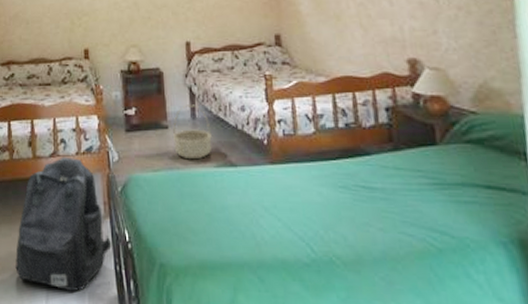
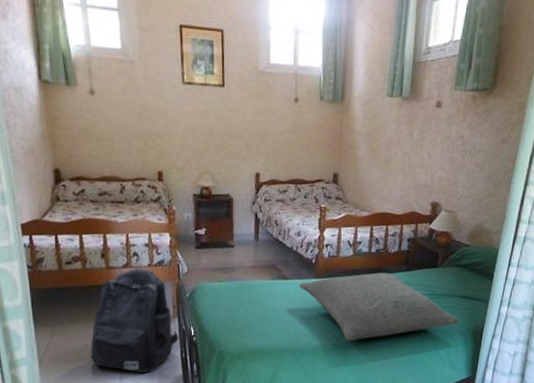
basket: present [172,103,213,160] -> none [237,227,272,273]
pillow: none [251,154,492,253] -> present [299,272,459,341]

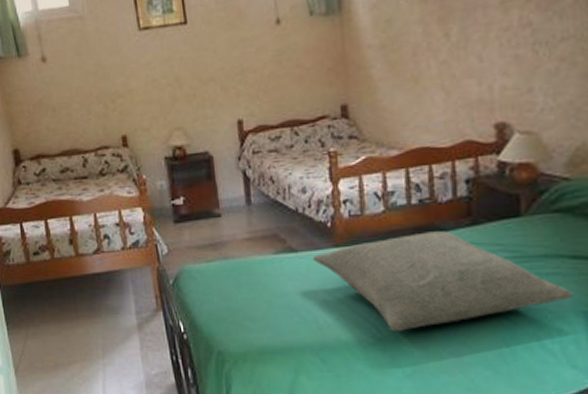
backpack: present [91,267,179,374] -> none [67,252,167,383]

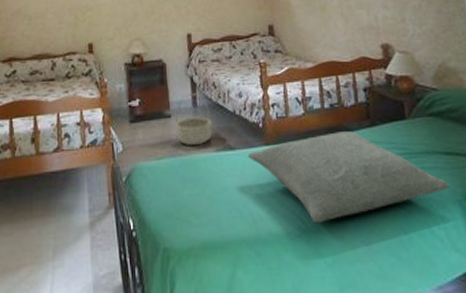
basket: none [226,188,271,248] -> present [175,92,213,146]

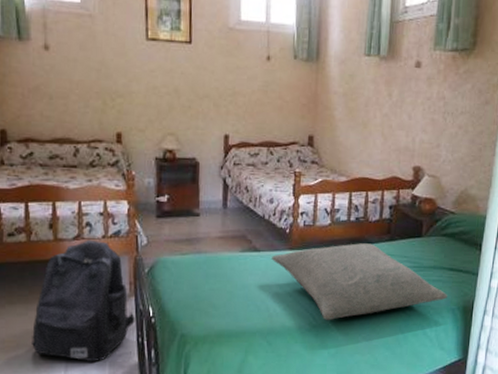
backpack: none [18,151,117,286] -> present [32,239,135,363]
basket: present [175,92,213,146] -> none [203,193,242,245]

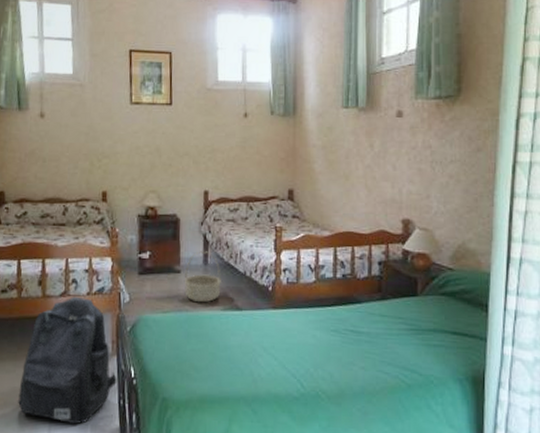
basket: none [203,193,242,245] -> present [184,250,223,303]
pillow: present [272,243,447,320] -> none [255,302,452,388]

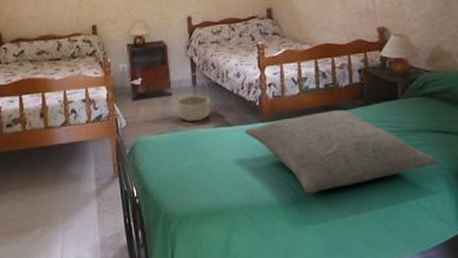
backpack: present [18,296,117,425] -> none [31,125,121,245]
pillow: none [255,302,452,388] -> present [245,110,437,193]

